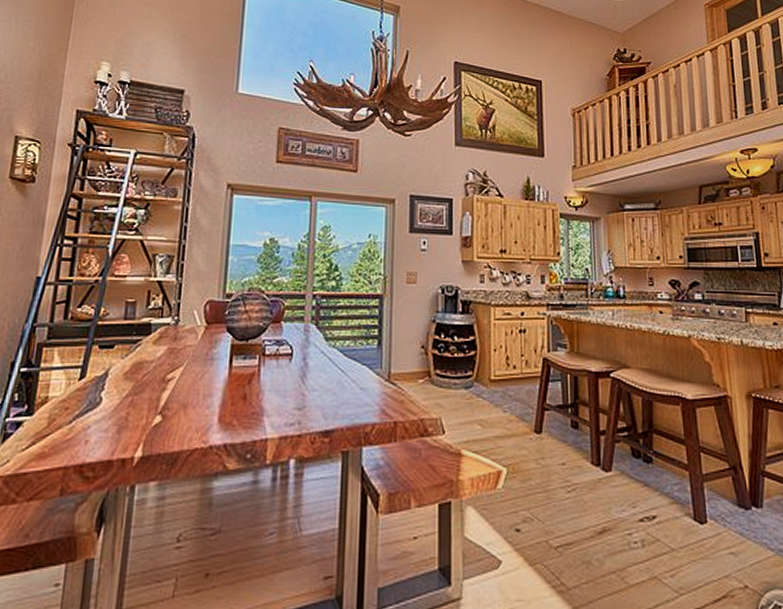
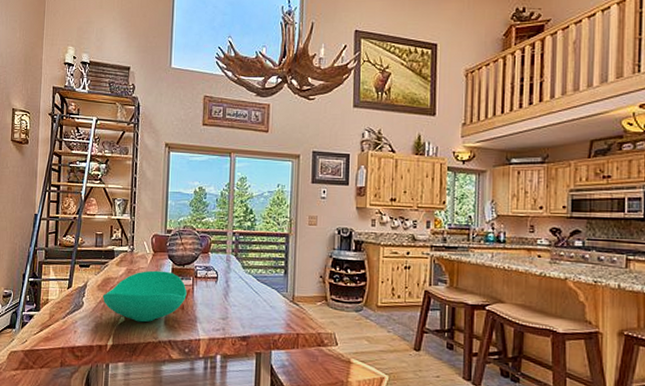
table top decor: none [130,348,251,421] -> present [102,270,187,323]

